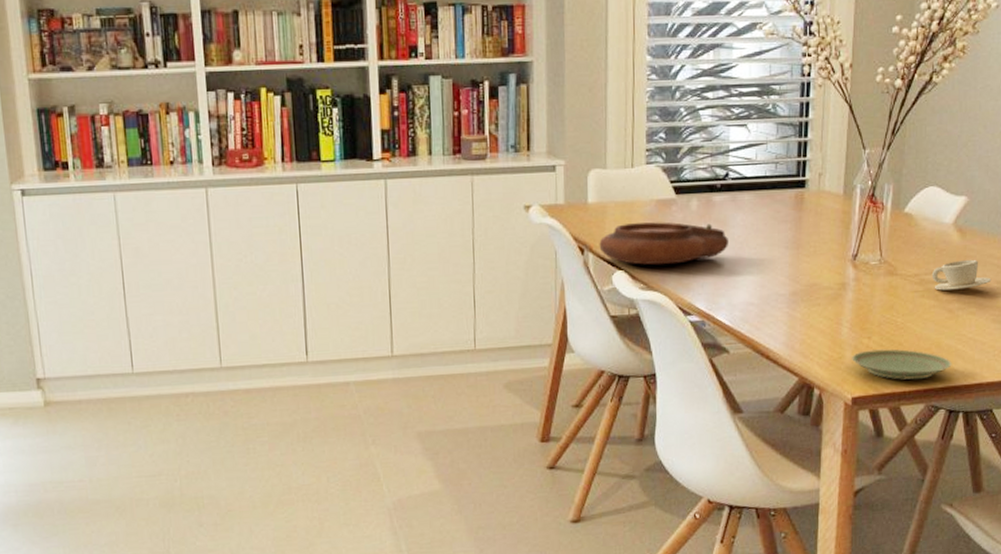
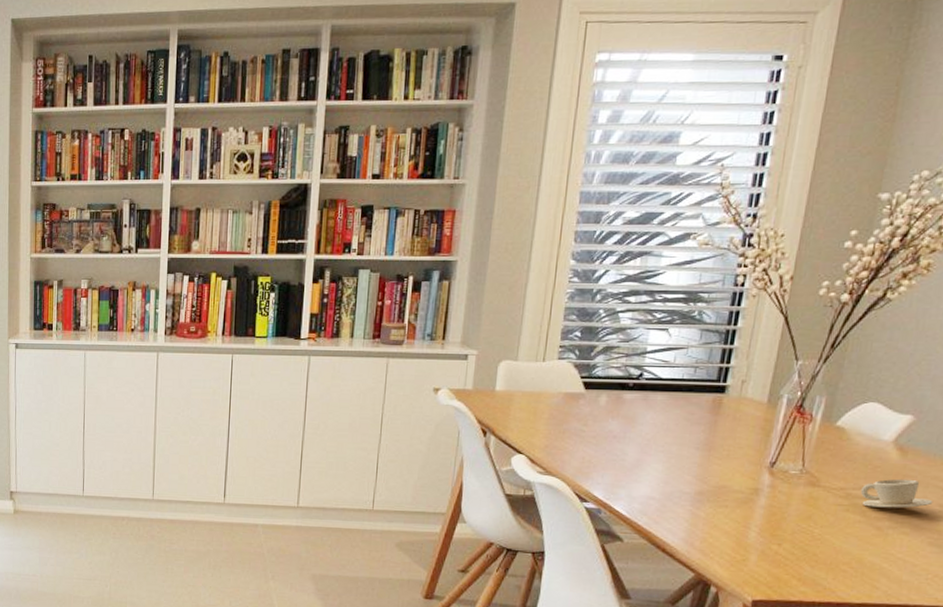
plate: present [599,222,728,266] -> none [502,412,635,454]
plate: present [852,349,952,380] -> none [757,556,874,593]

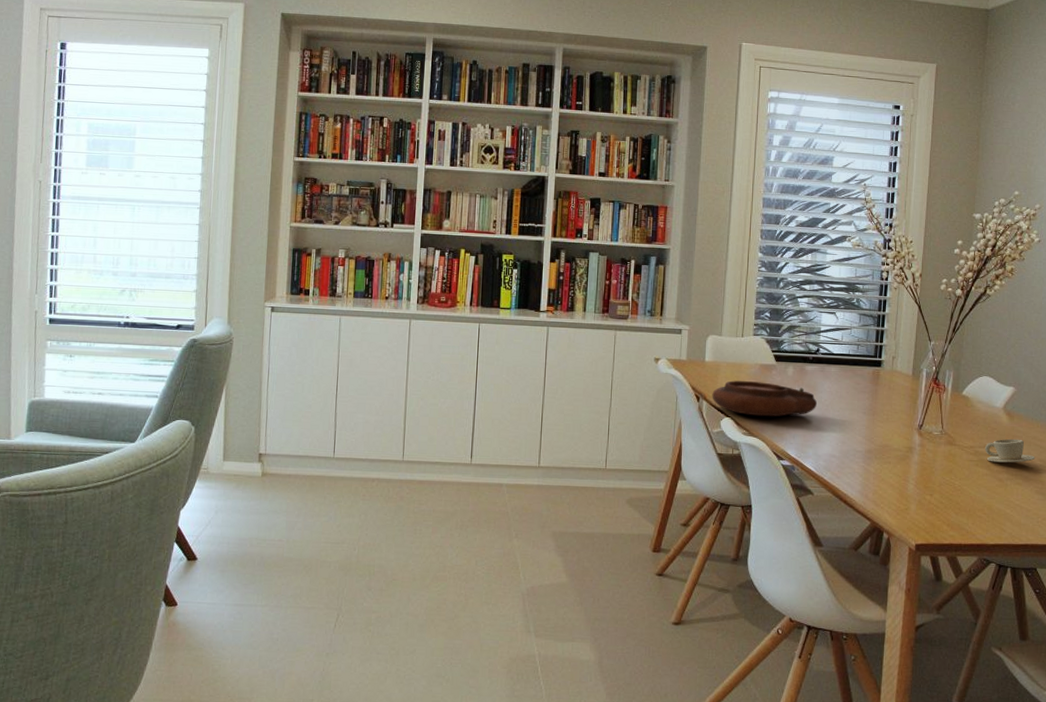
plate: none [502,412,635,454] -> present [712,380,817,417]

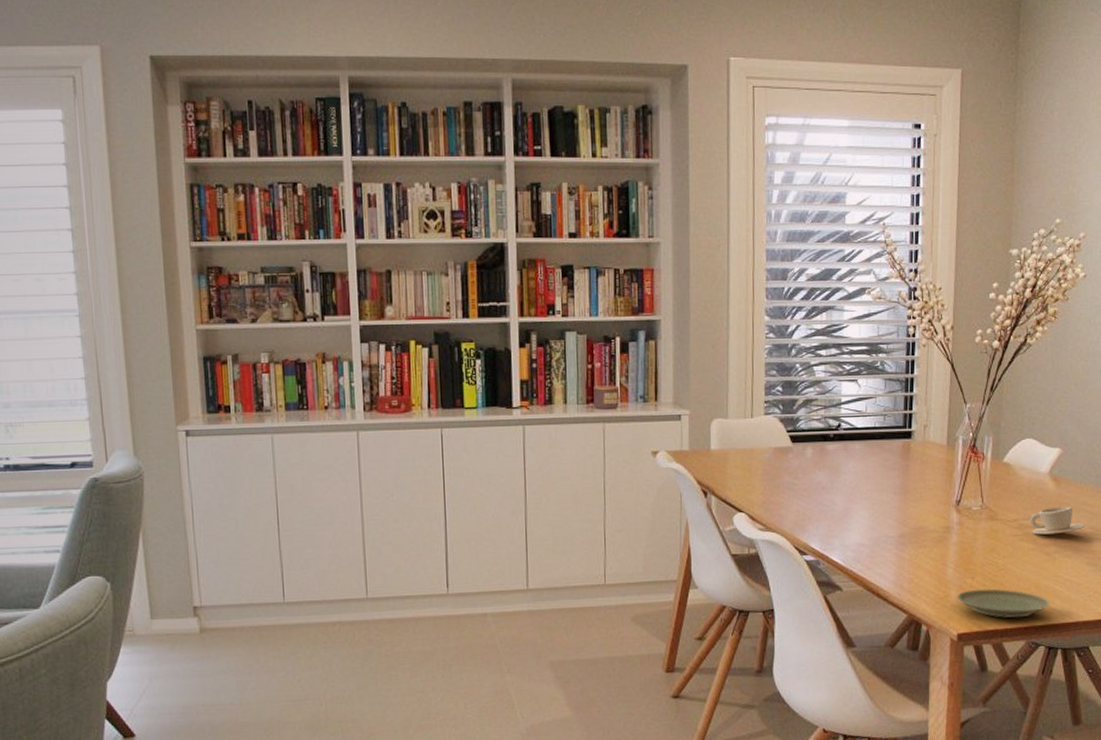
plate: present [712,380,817,417] -> none [721,468,841,508]
plate: none [916,505,1002,536] -> present [957,588,1050,618]

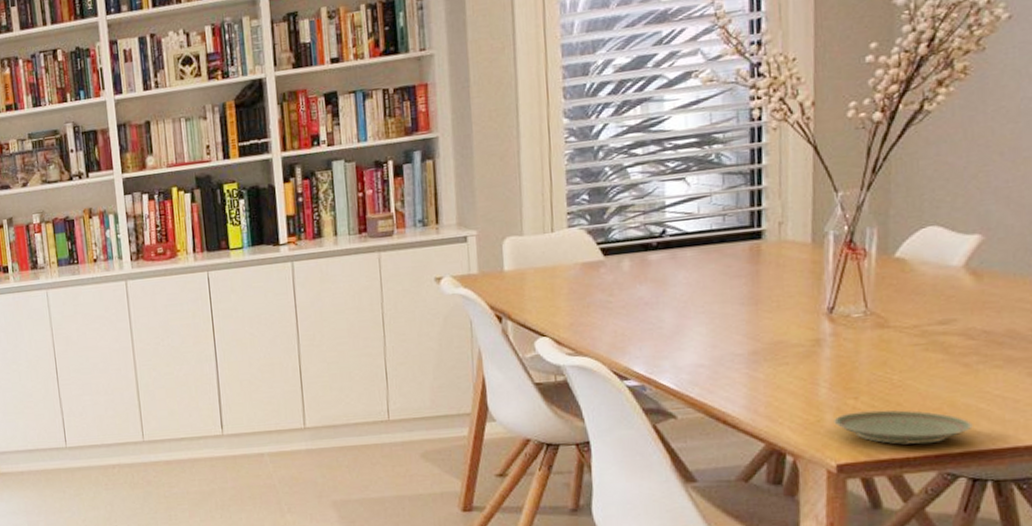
cup: present [1029,506,1085,535] -> none [937,305,1024,343]

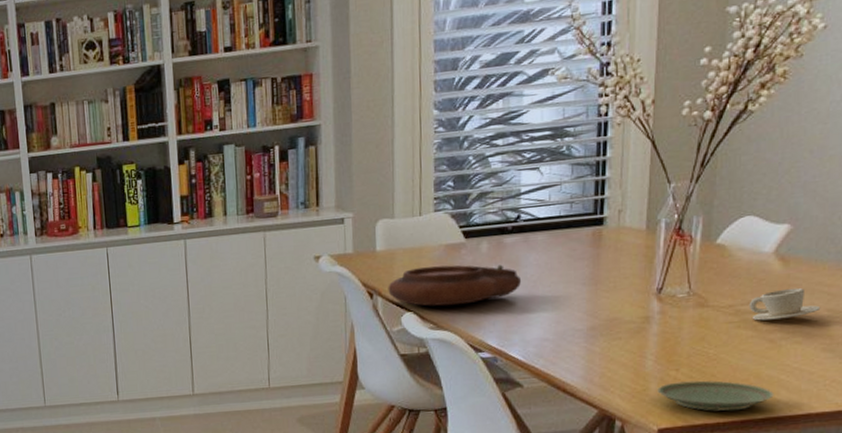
plate: none [518,283,669,330] -> present [388,264,521,306]
cup: none [937,305,1024,343] -> present [748,287,821,321]

